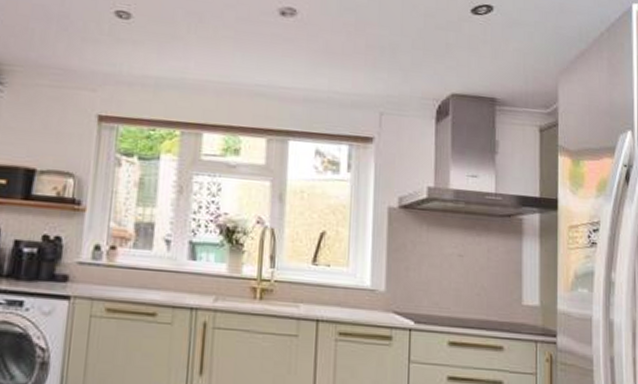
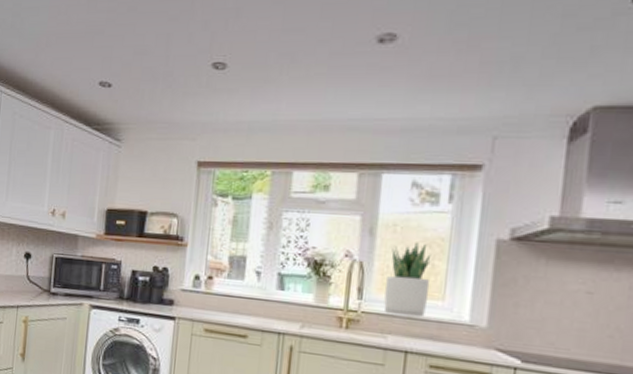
planter: none [295,209,336,285] -> present [384,242,432,318]

